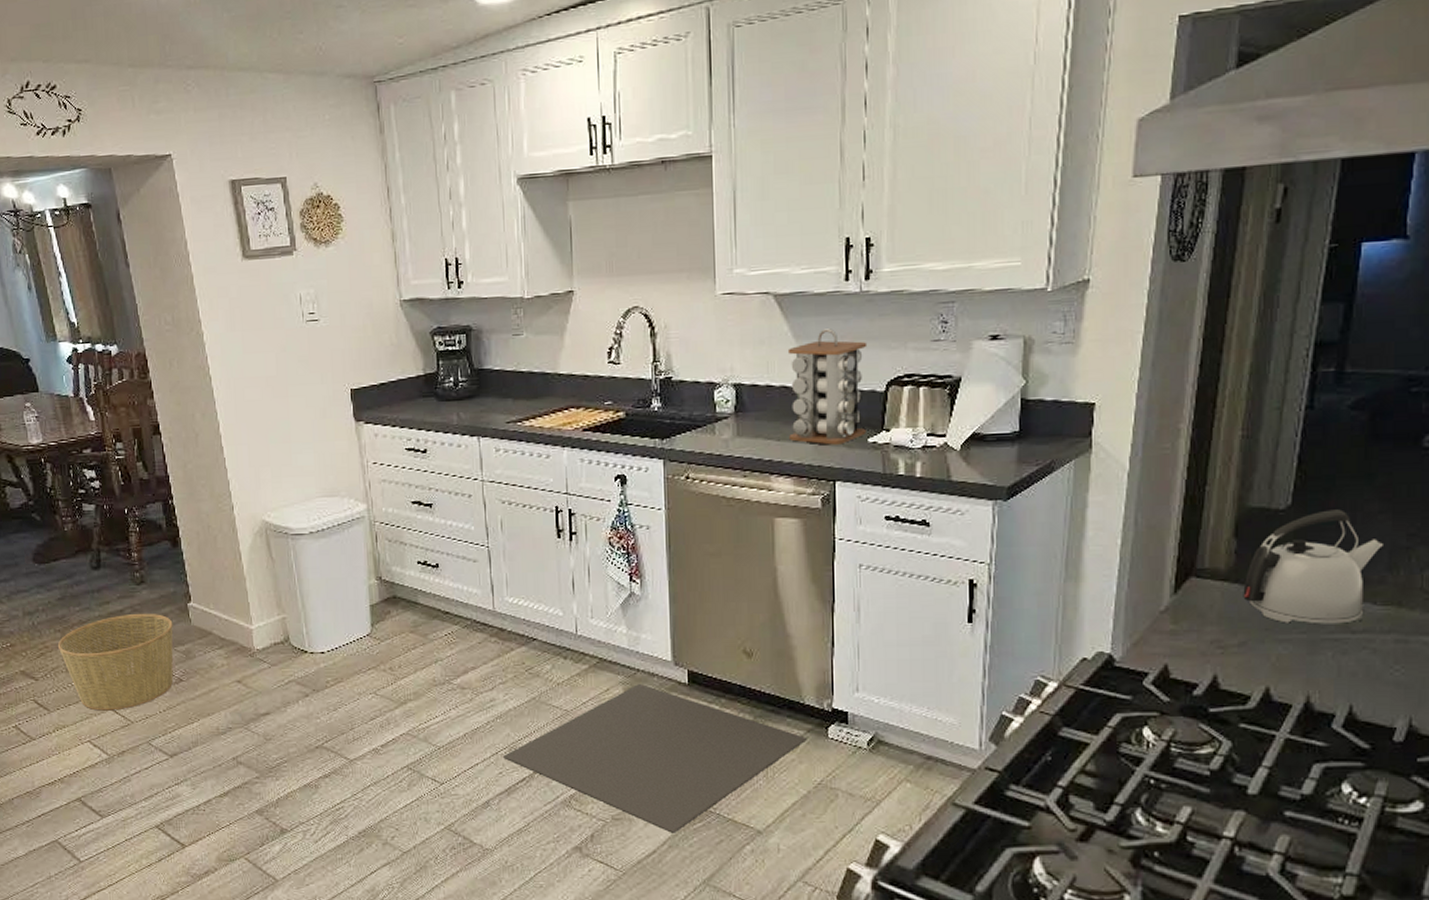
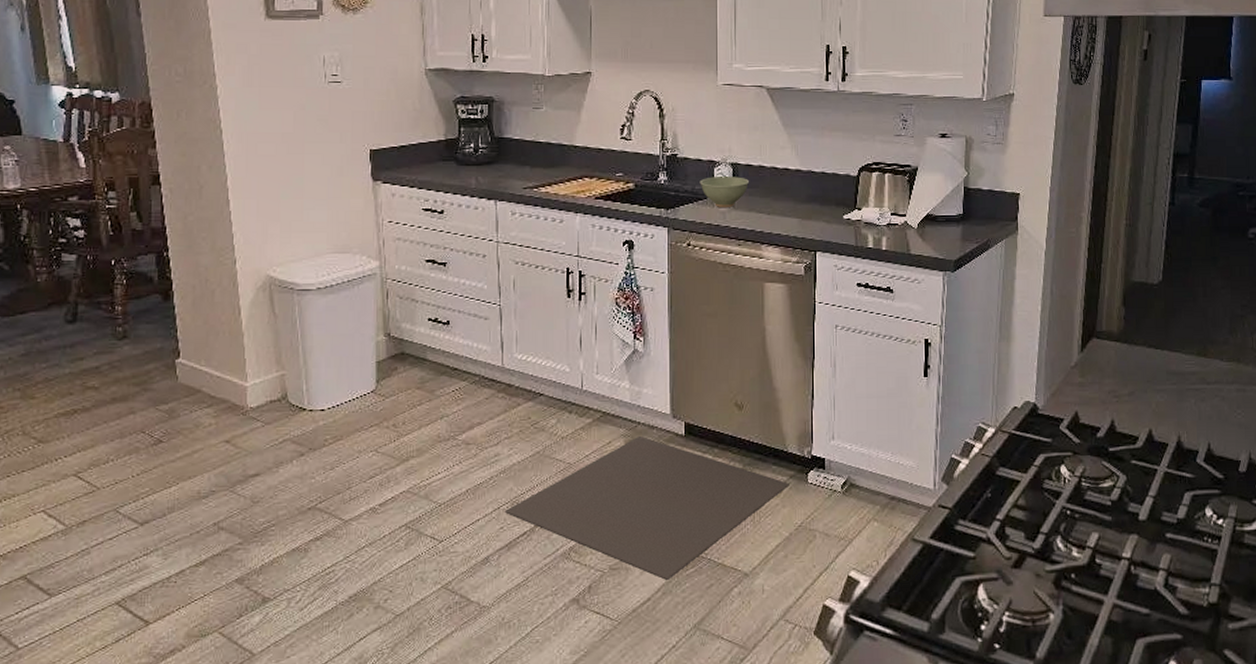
basket: present [57,613,174,711] -> none [15,370,157,477]
bowl: none [698,399,755,435] -> present [700,177,749,207]
spice rack: present [787,328,868,445] -> none [777,120,843,220]
kettle: present [1243,509,1383,624] -> none [1130,285,1225,377]

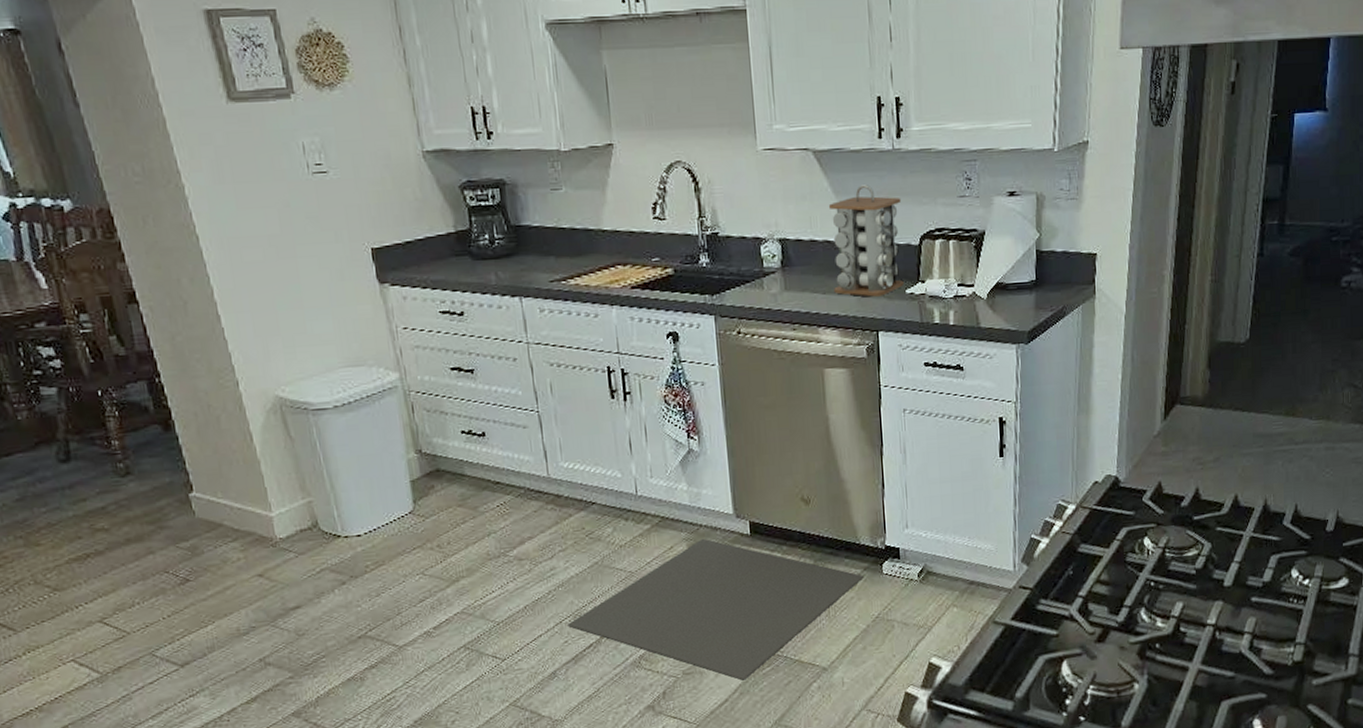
bowl: present [700,177,749,207] -> none [745,254,800,289]
spice rack: none [777,120,843,220] -> present [828,185,904,297]

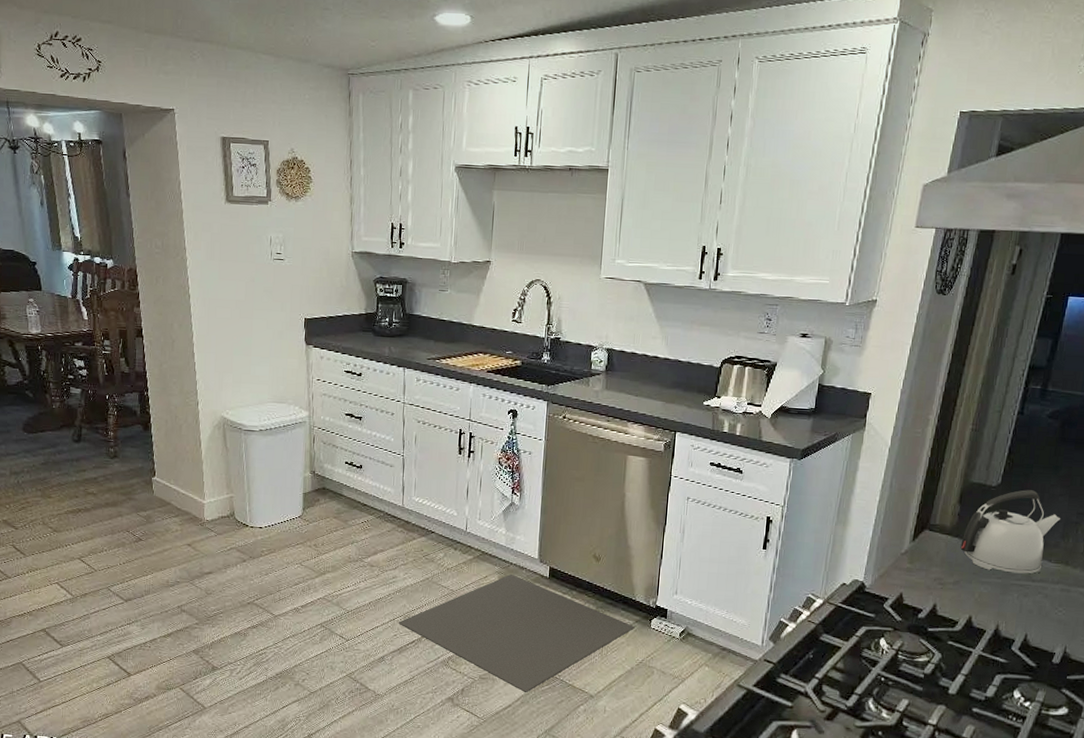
spice rack: present [828,185,904,297] -> none [645,314,711,404]
kettle: none [1216,341,1315,440] -> present [960,490,1060,574]

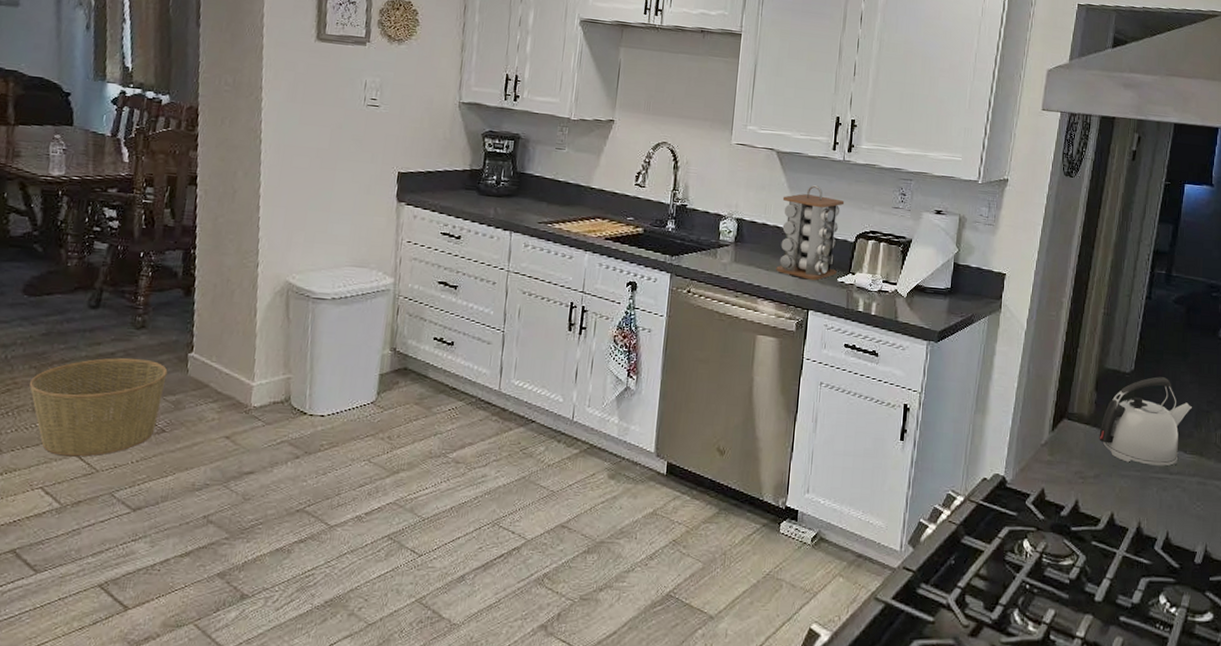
basket: none [37,481,138,560] -> present [29,357,168,457]
door mat: present [399,573,635,692] -> none [485,470,762,615]
spice rack: none [645,314,711,404] -> present [776,185,845,281]

